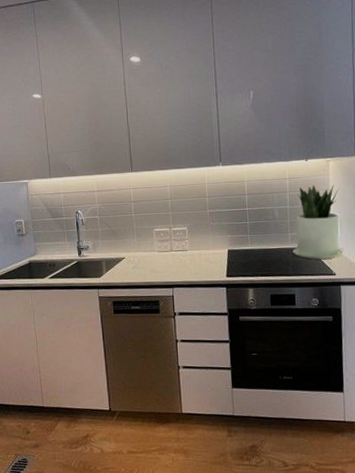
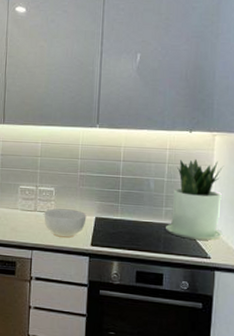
bowl: none [180,245,220,273] -> present [44,208,87,238]

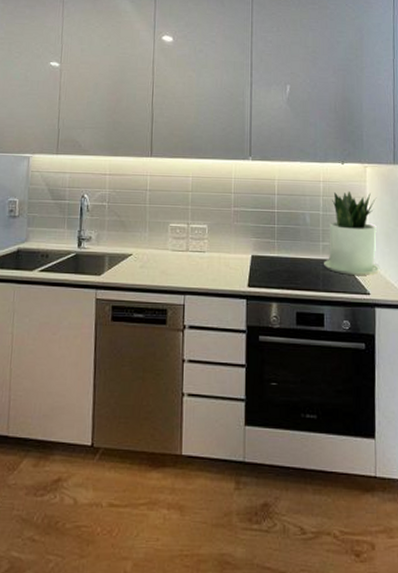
bowl: present [44,208,87,238] -> none [196,247,242,279]

